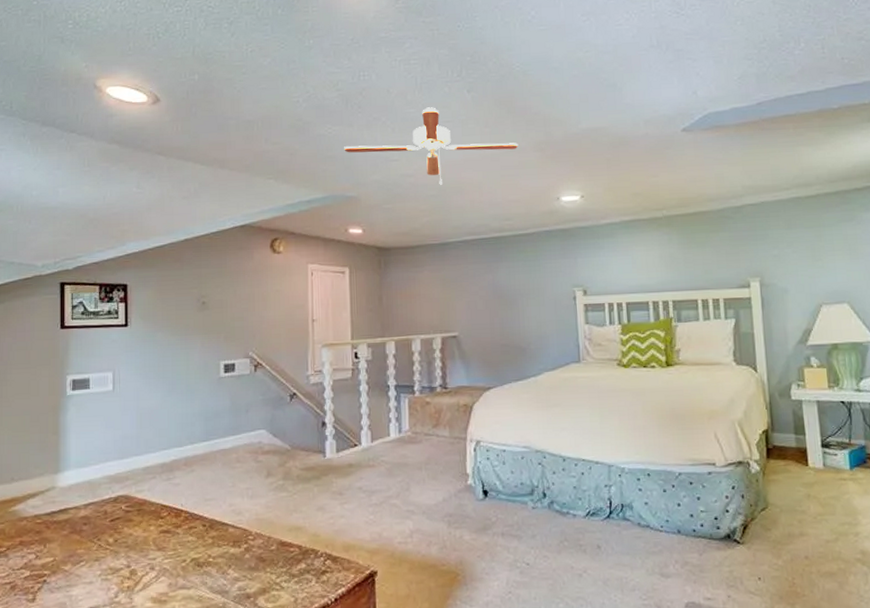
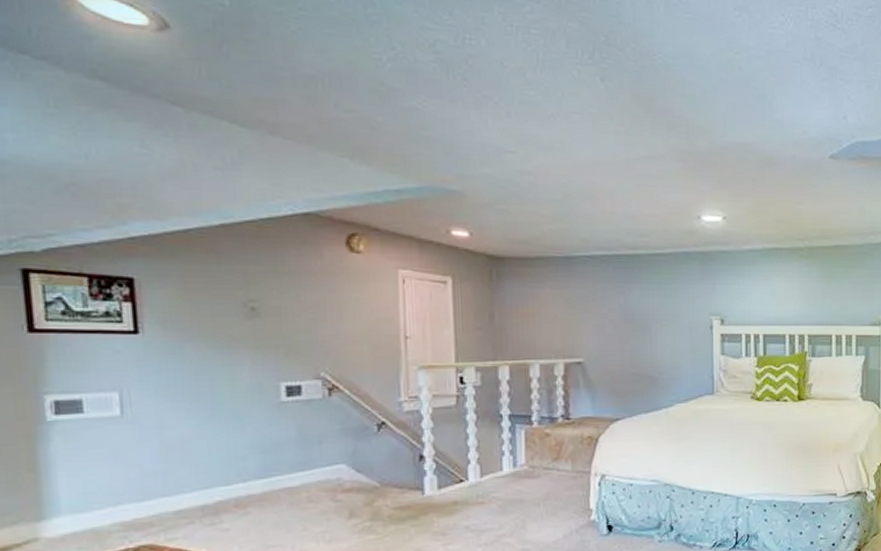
ceiling fan: present [344,107,519,185] -> none [444,92,658,188]

